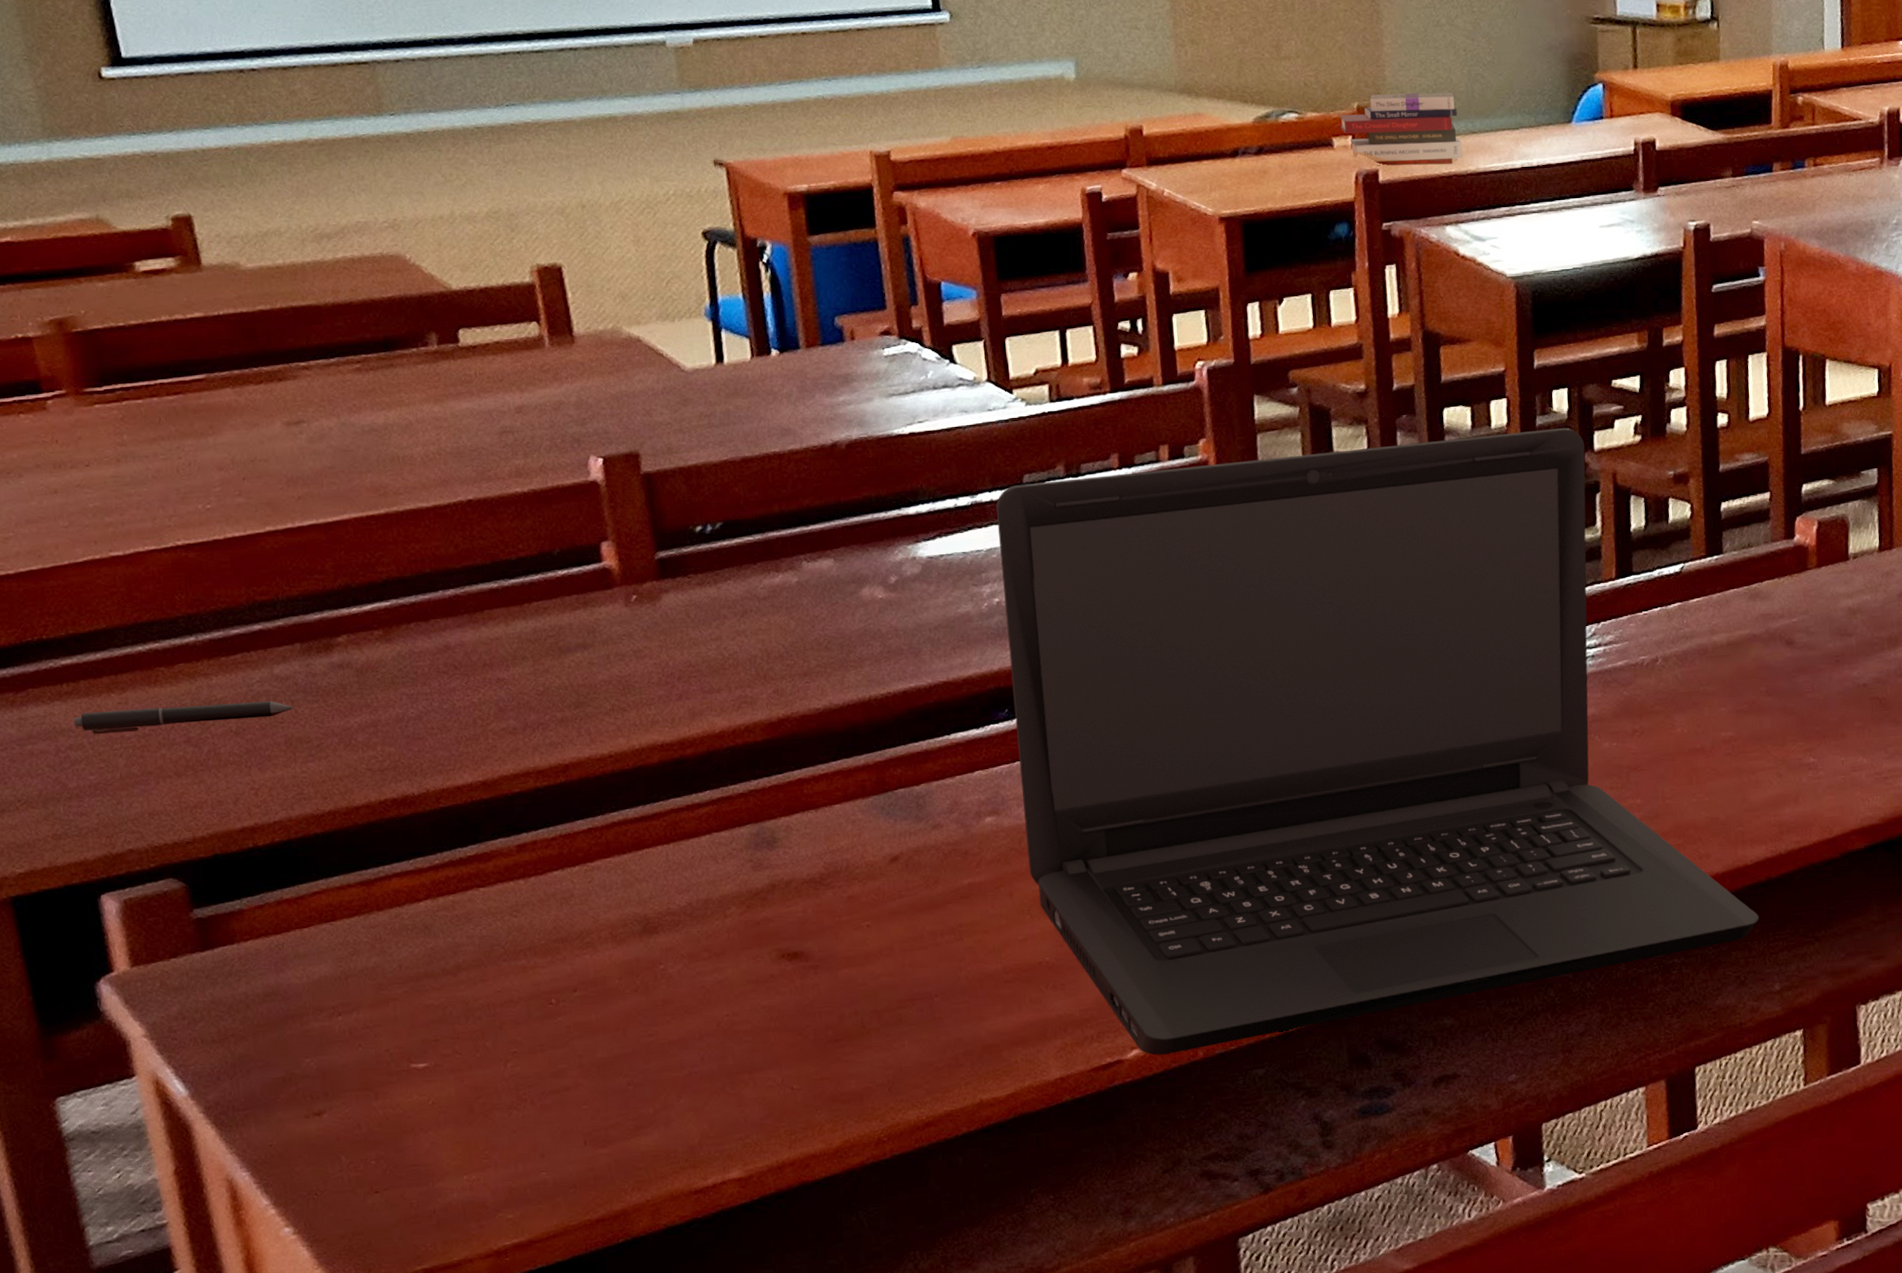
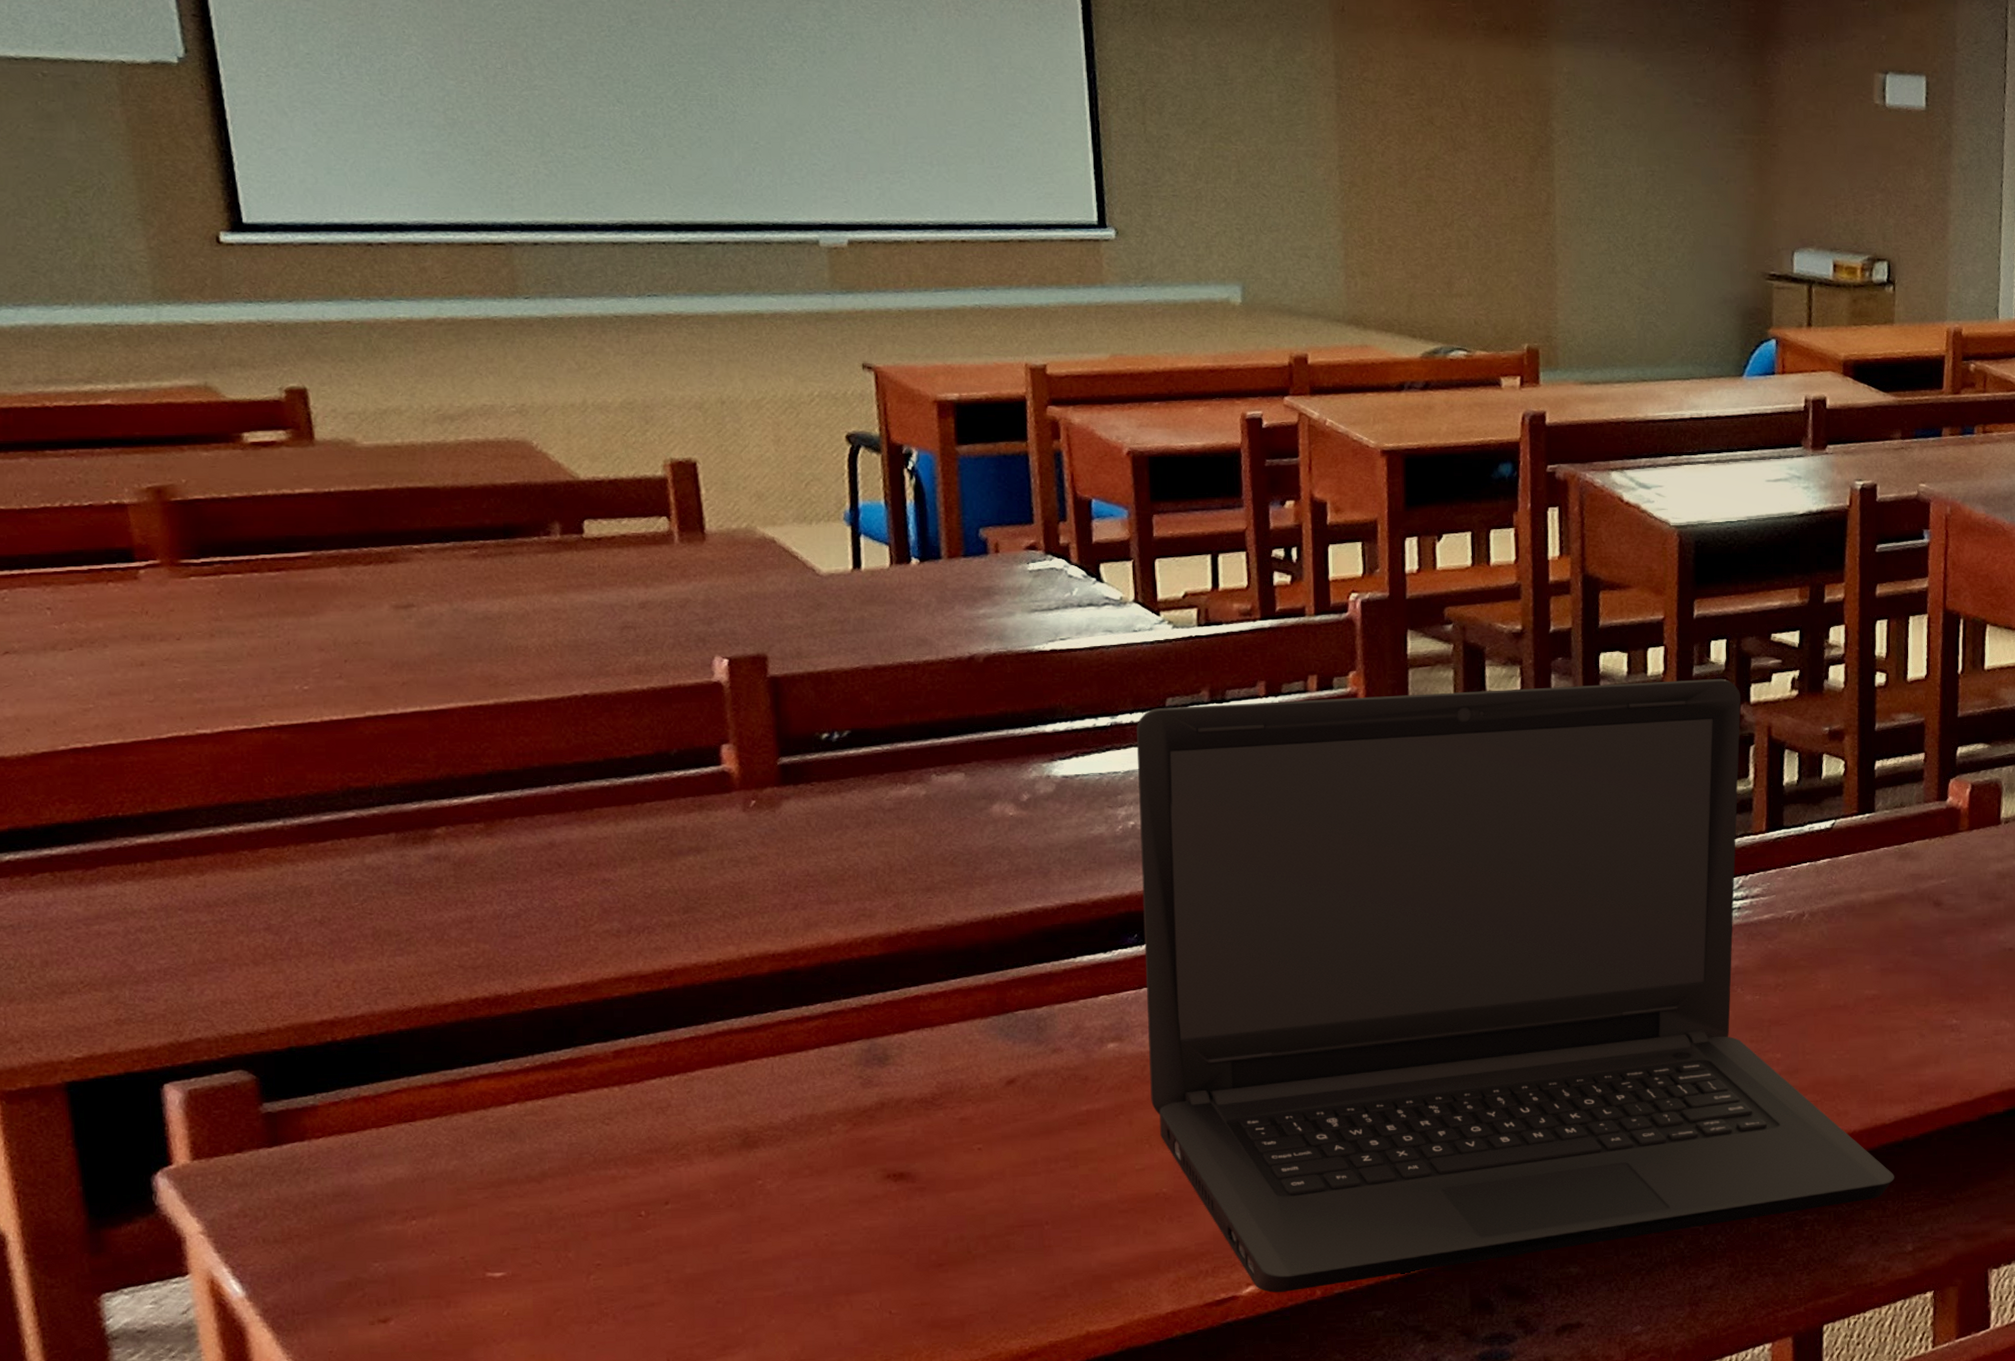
pen: present [73,701,295,734] -> none [146,891,386,917]
books: present [1340,92,1463,166] -> none [1509,336,1632,411]

